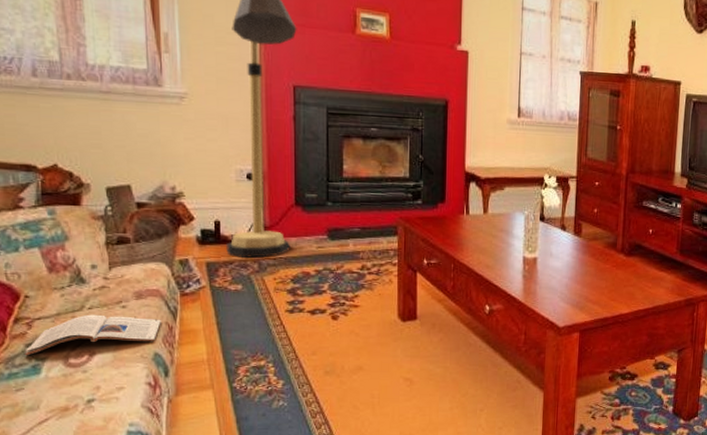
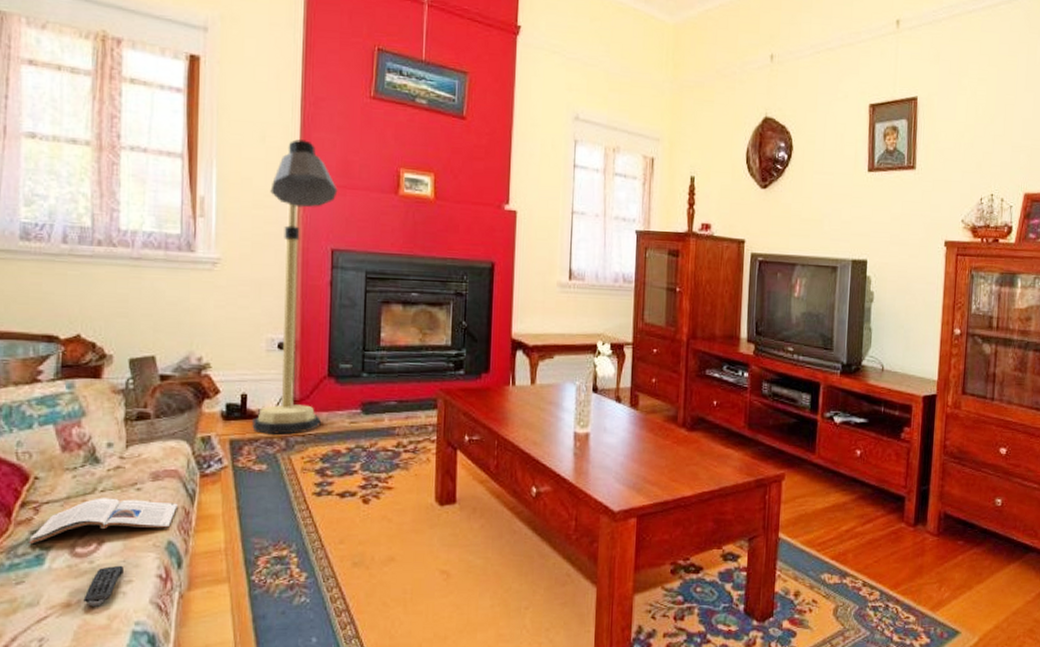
remote control: none [80,374,115,410] -> present [83,565,124,607]

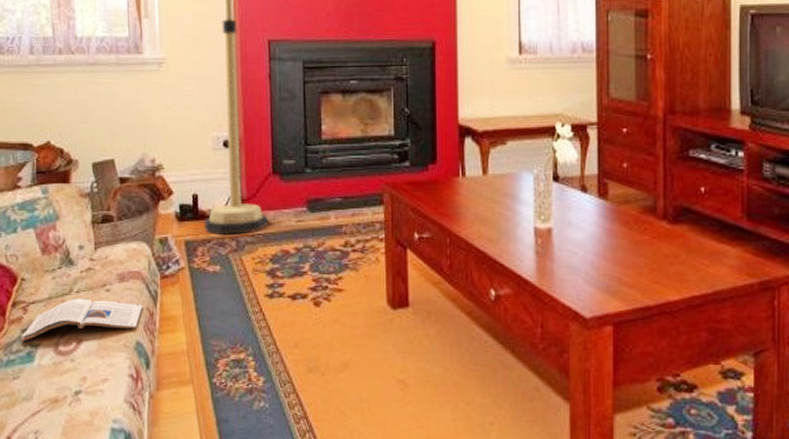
remote control: present [83,565,124,607] -> none [68,364,100,403]

